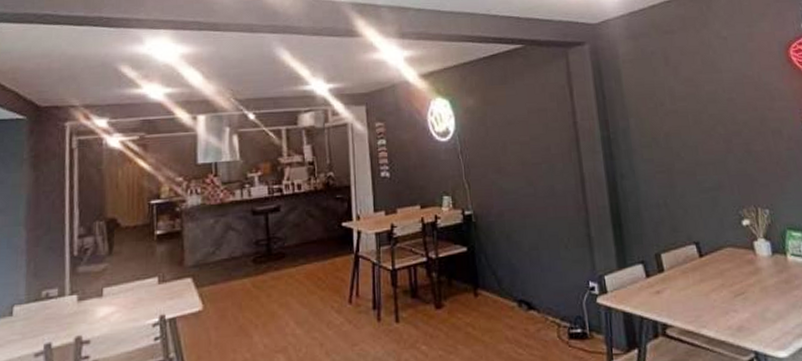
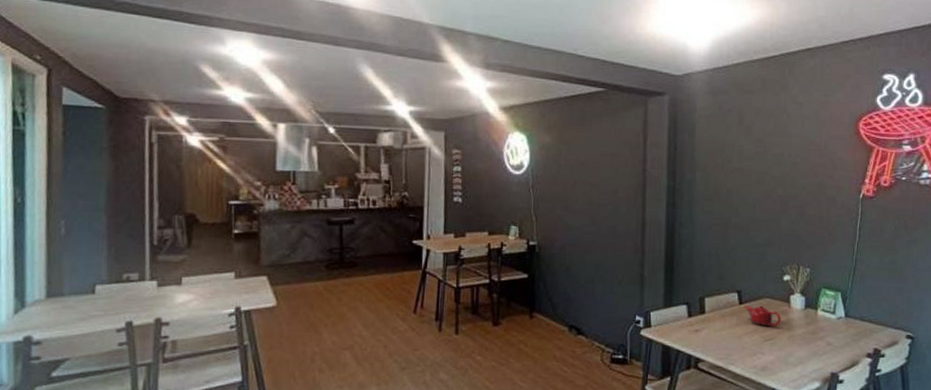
teapot: none [705,256,749,279] -> present [744,305,781,326]

